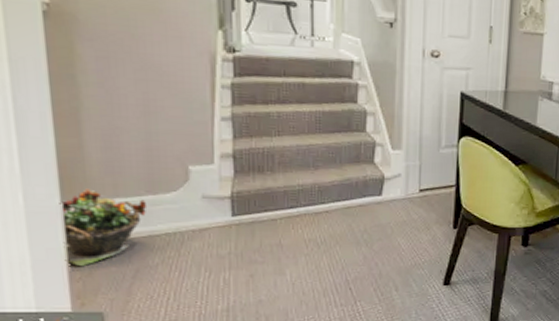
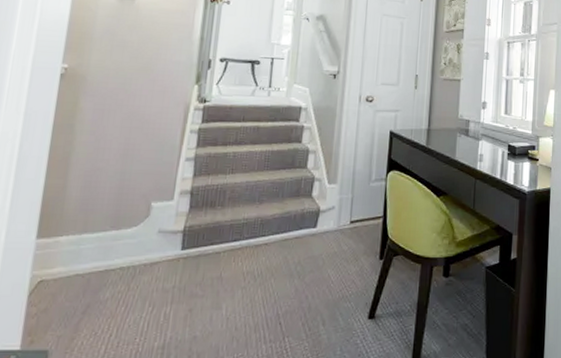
potted plant: present [59,188,148,267] -> none [26,225,110,303]

